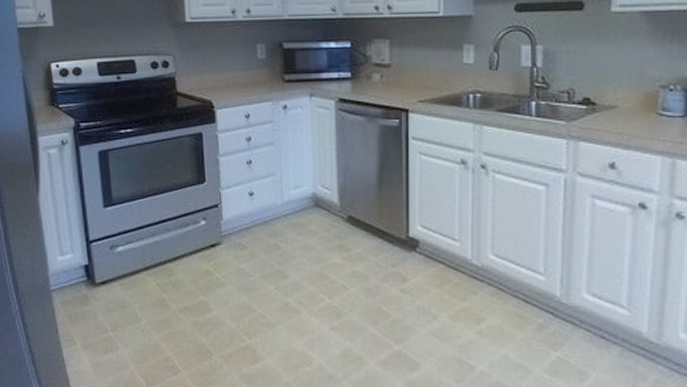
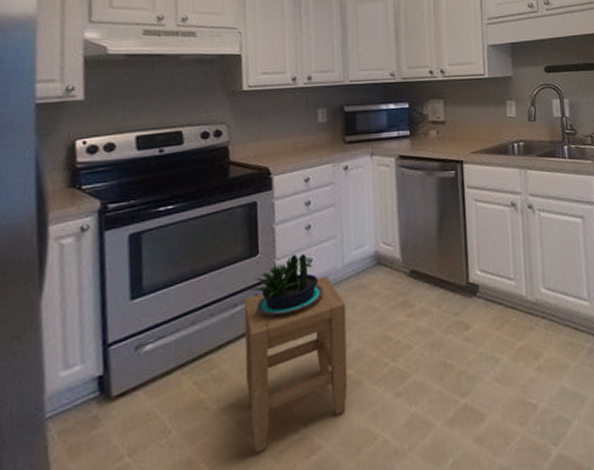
stool: none [194,210,287,352] -> present [244,276,348,454]
potted plant: none [197,186,265,240] -> present [247,253,324,316]

